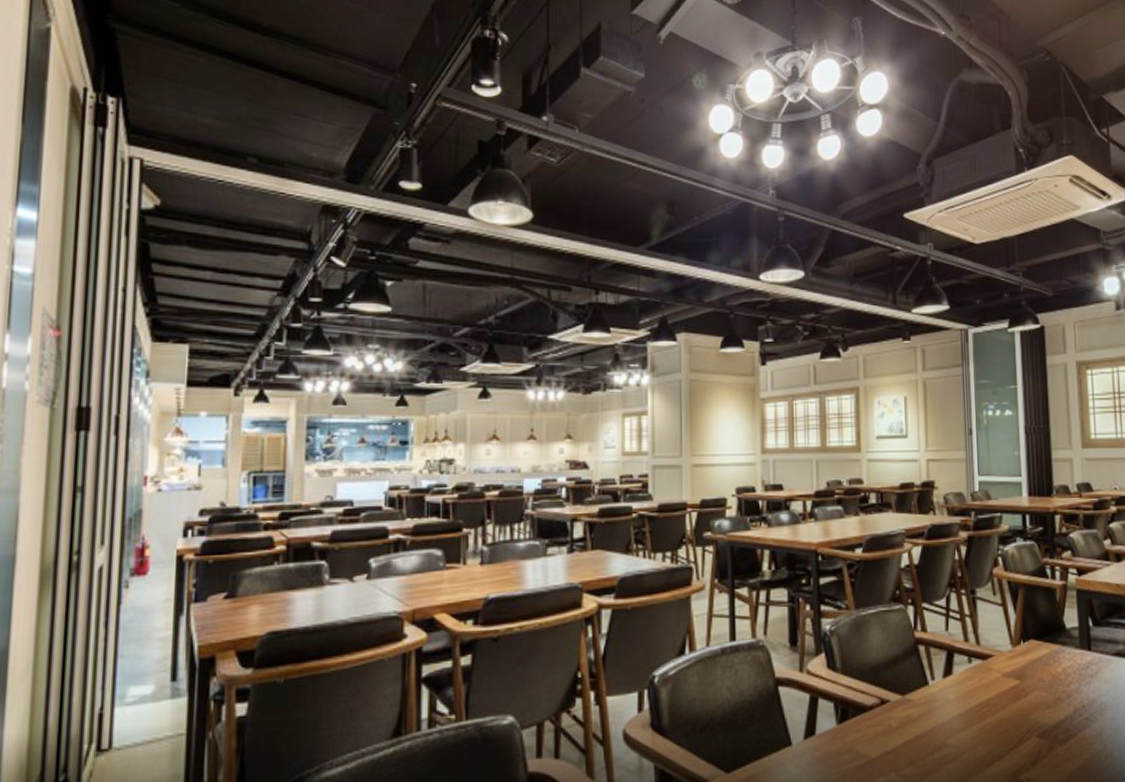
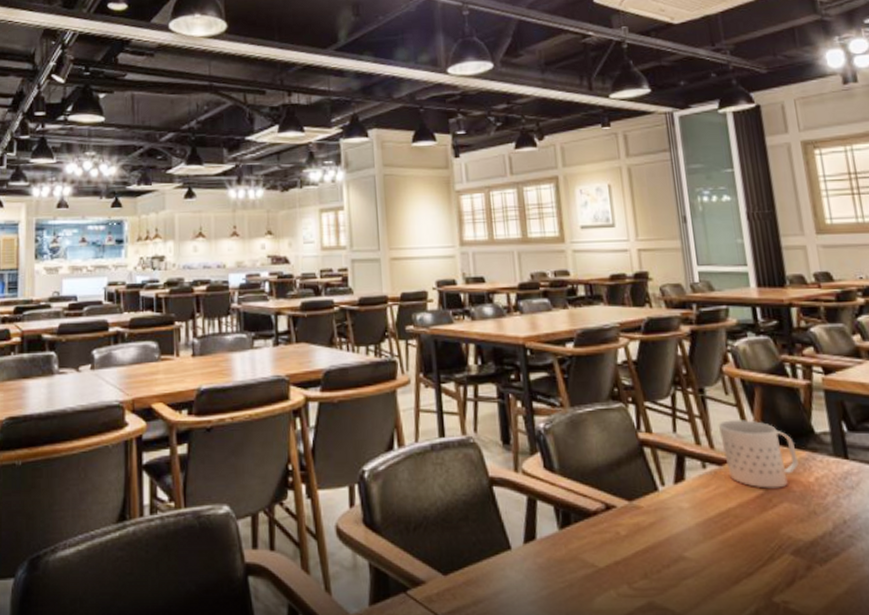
mug: none [985,618,1050,680] -> present [718,420,799,489]

